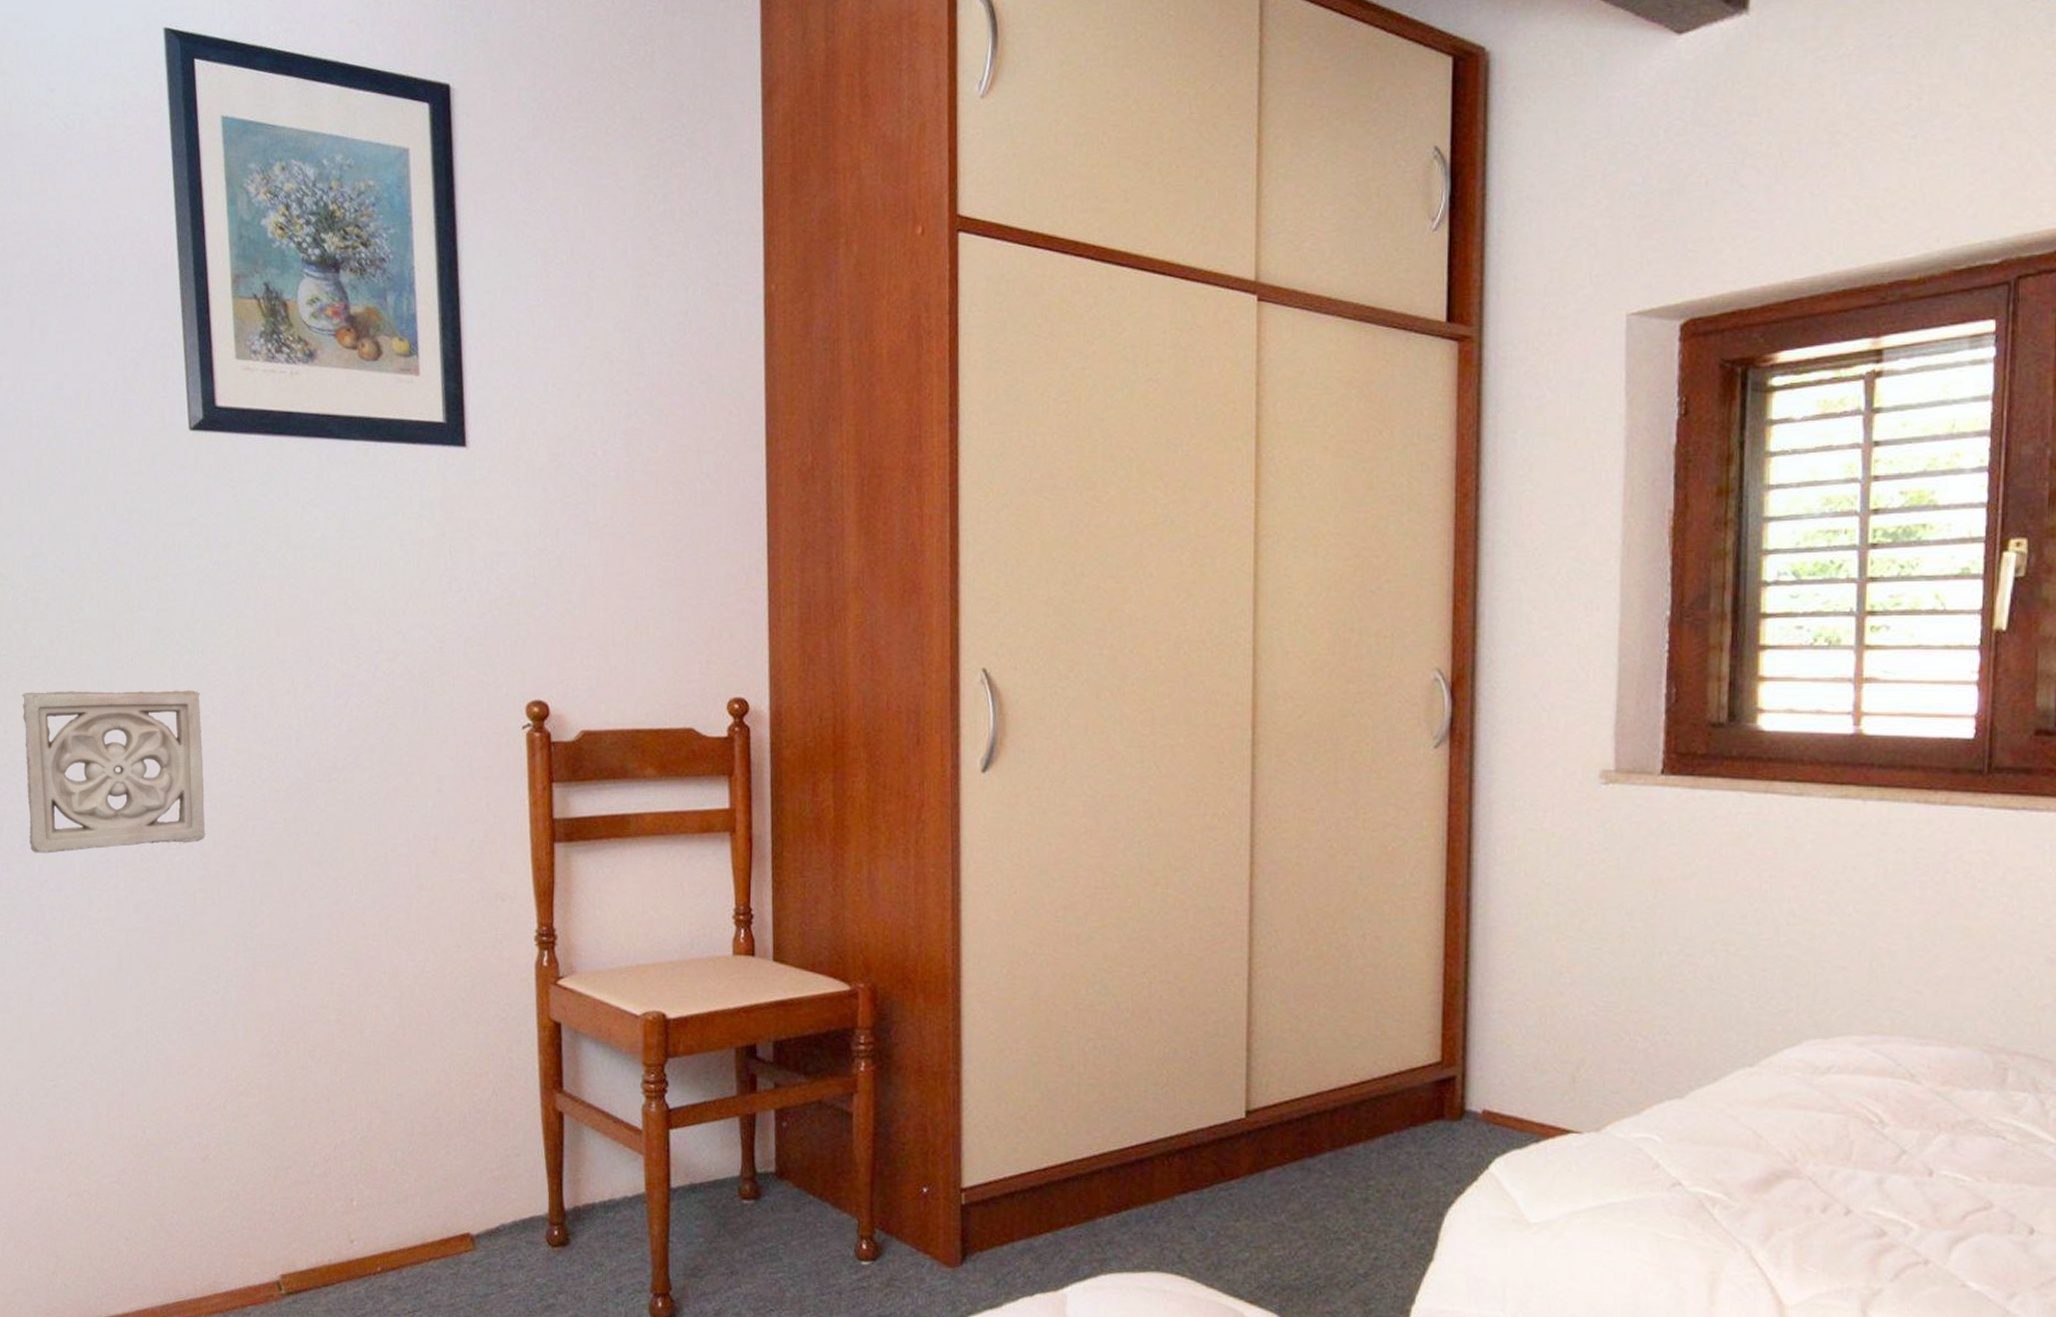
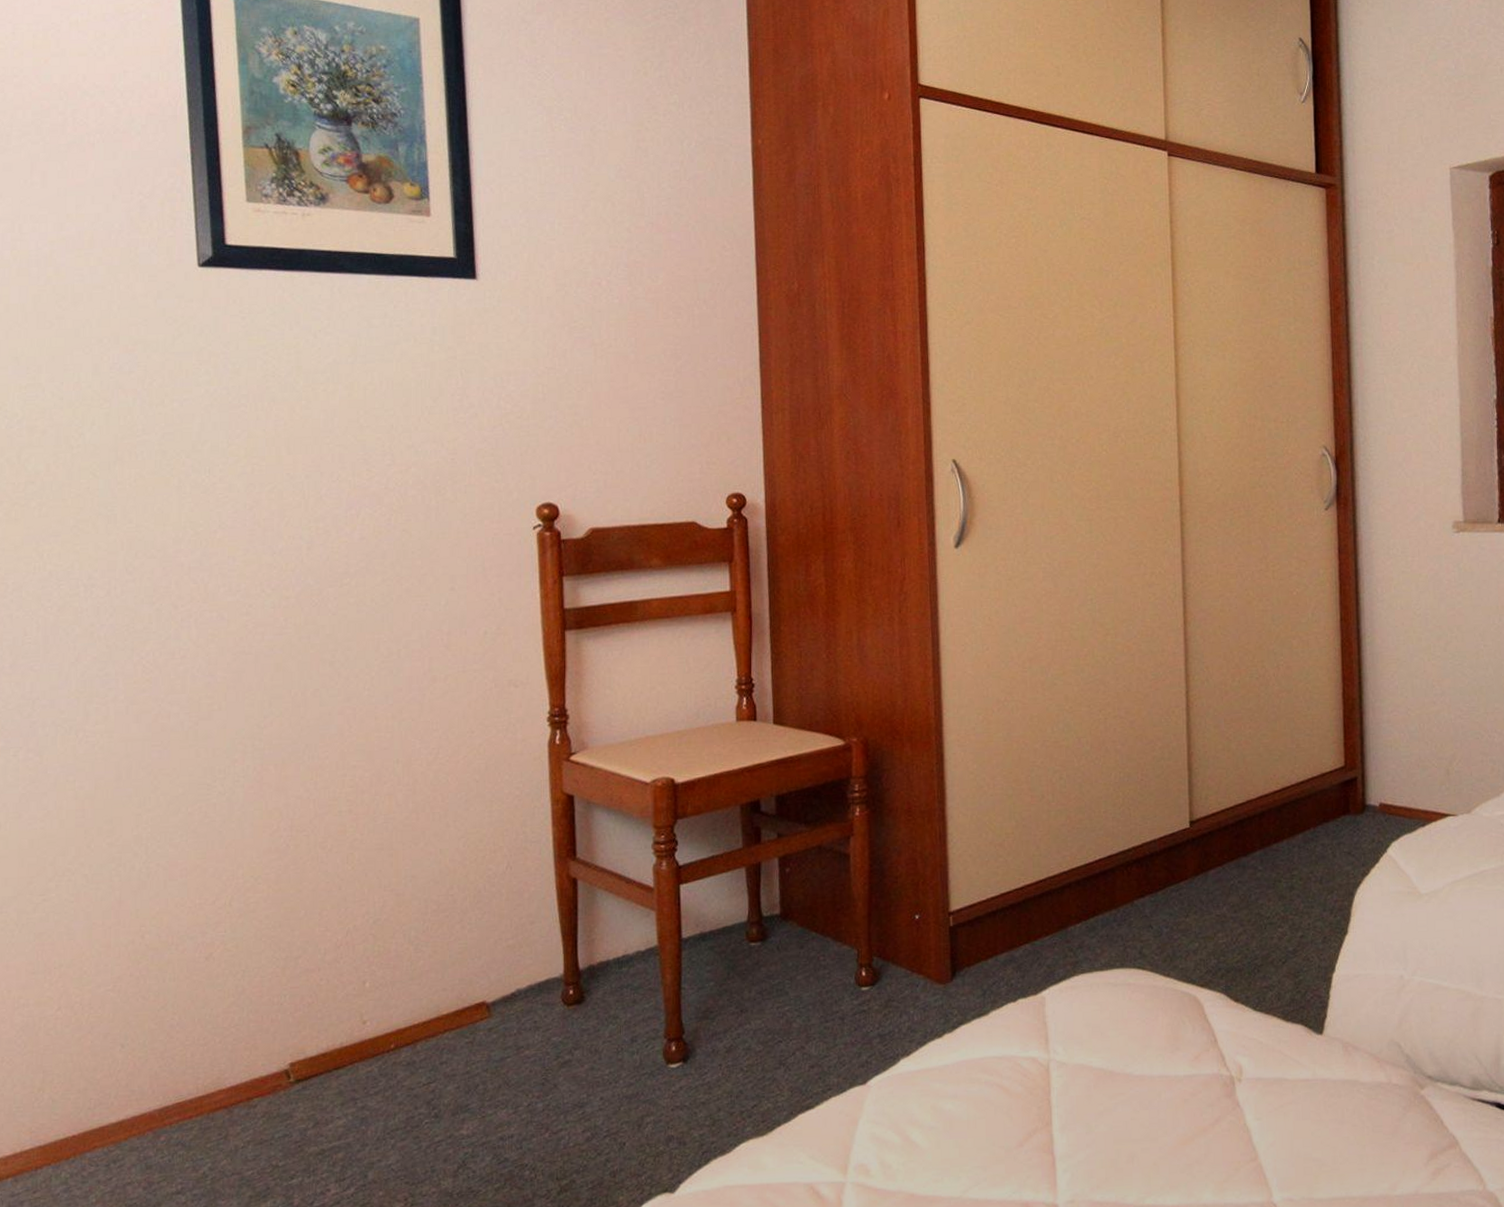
wall ornament: present [22,690,206,853] -> none [14,507,212,672]

